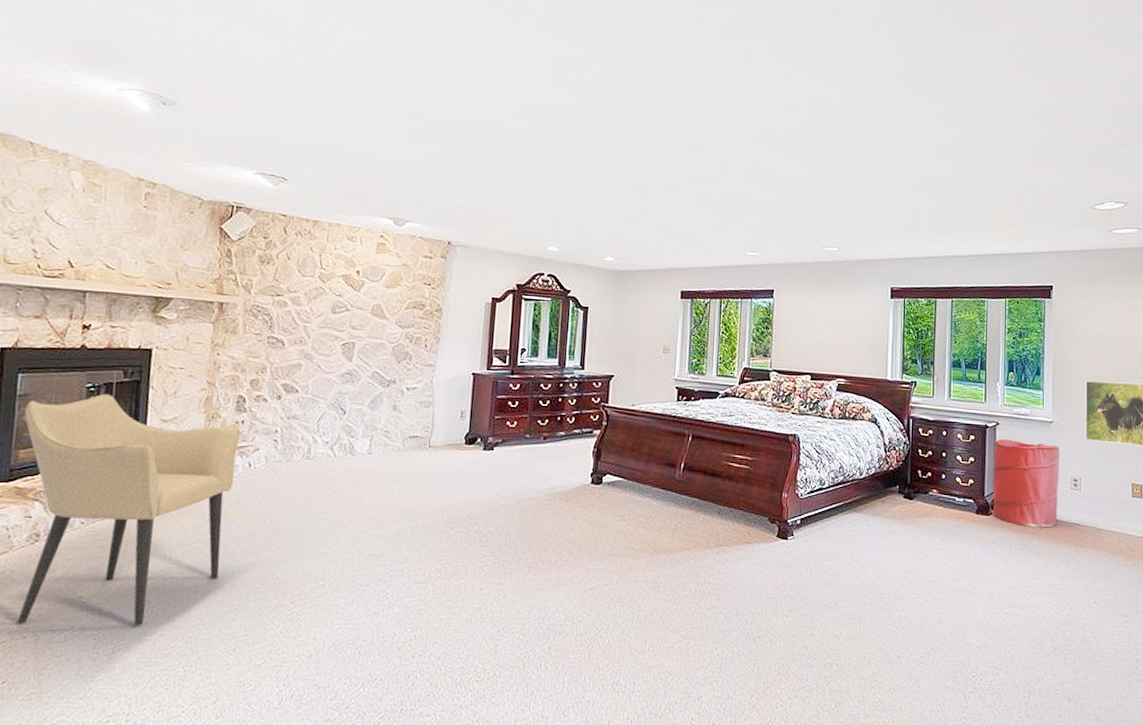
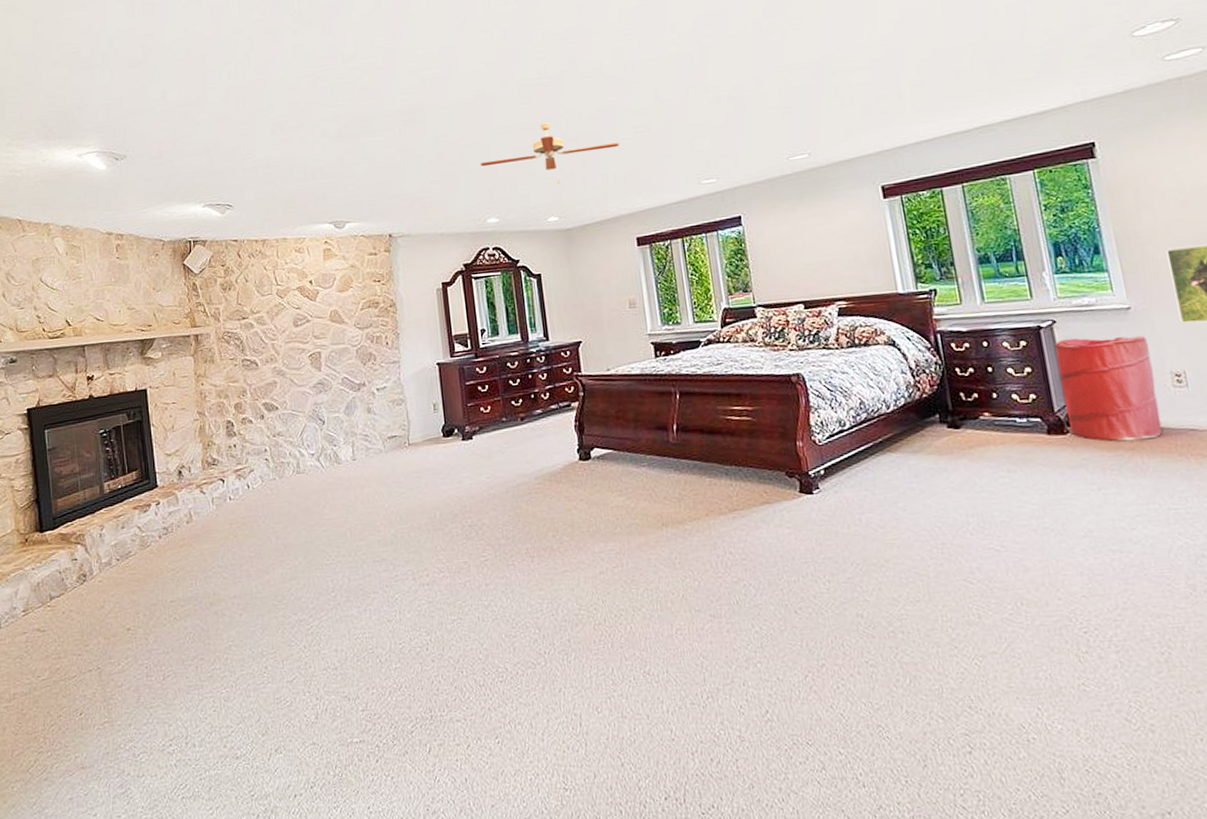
armchair: present [17,393,241,625] -> none [55,436,240,658]
ceiling fan: none [551,168,682,228] -> present [480,122,620,184]

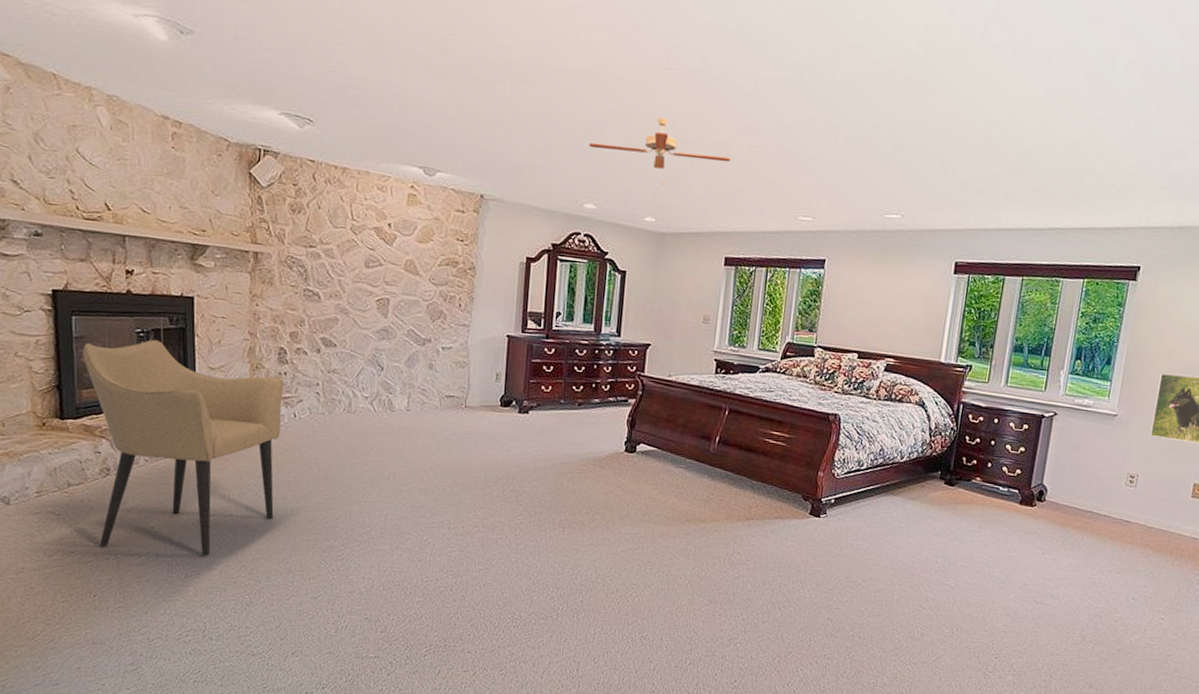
armchair: none [55,436,240,658] -> present [83,339,285,556]
laundry hamper: present [1054,335,1162,442] -> none [1038,430,1120,523]

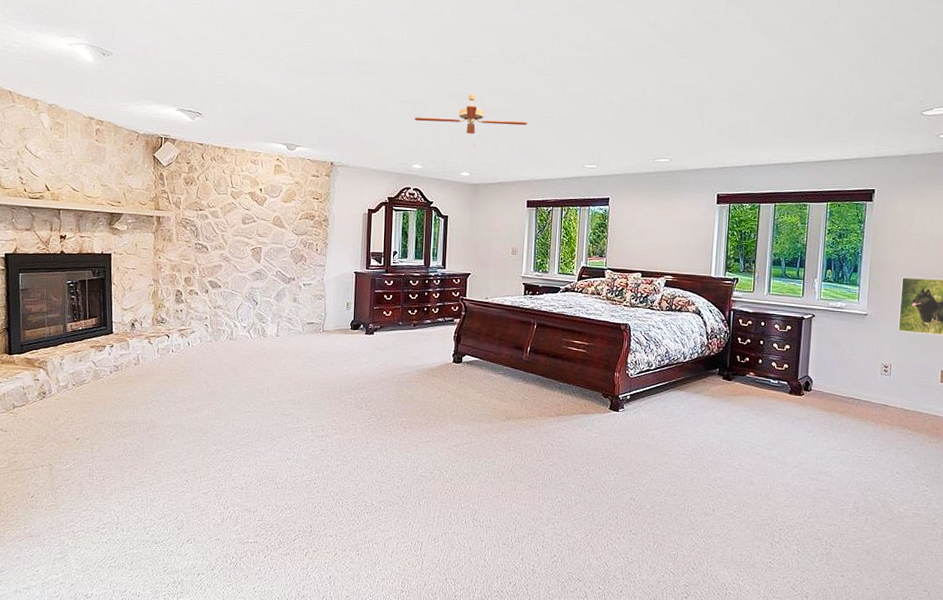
armchair: present [83,339,285,556] -> none [27,288,181,461]

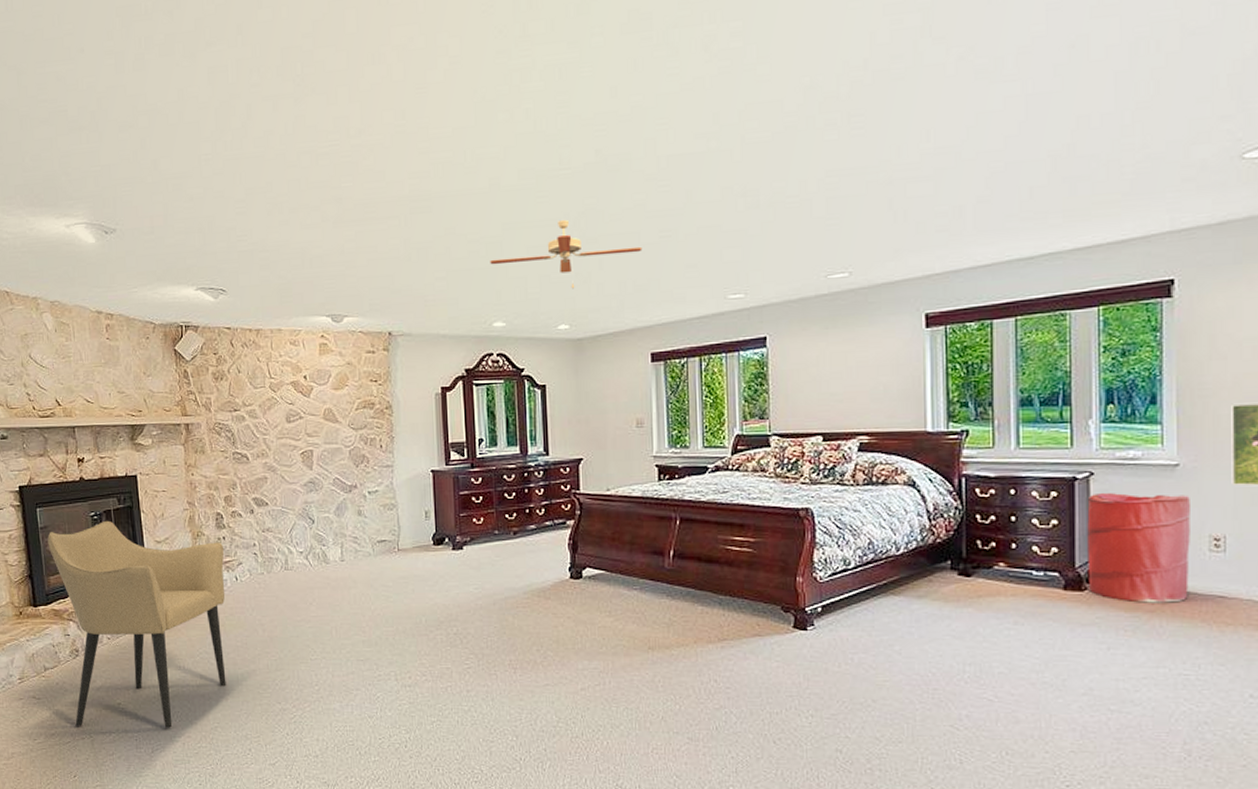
armchair: none [27,288,181,461] -> present [47,520,226,728]
laundry hamper: none [805,329,872,408] -> present [1087,493,1190,603]

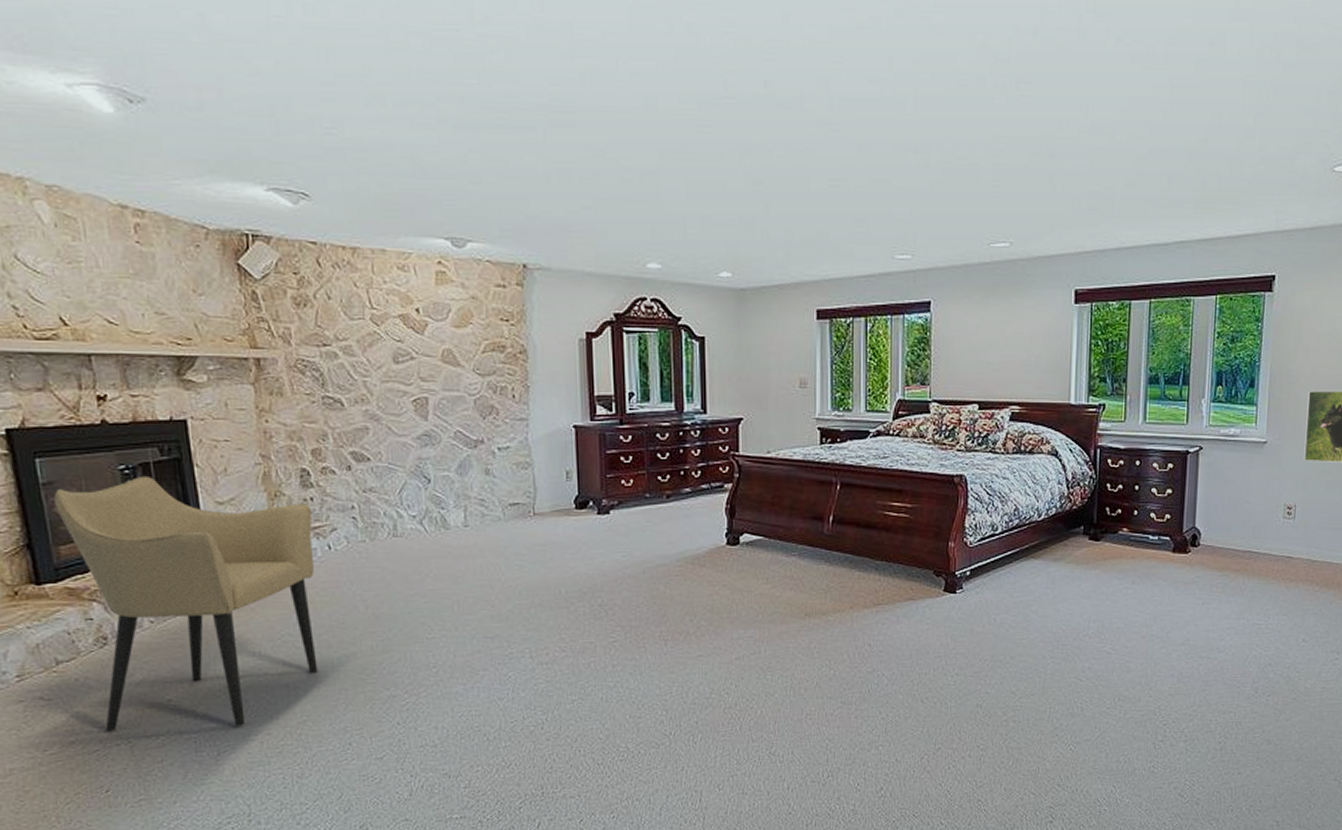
ceiling fan: present [490,219,643,289] -> none [645,154,811,234]
laundry hamper: present [1087,493,1190,603] -> none [1192,466,1273,563]

